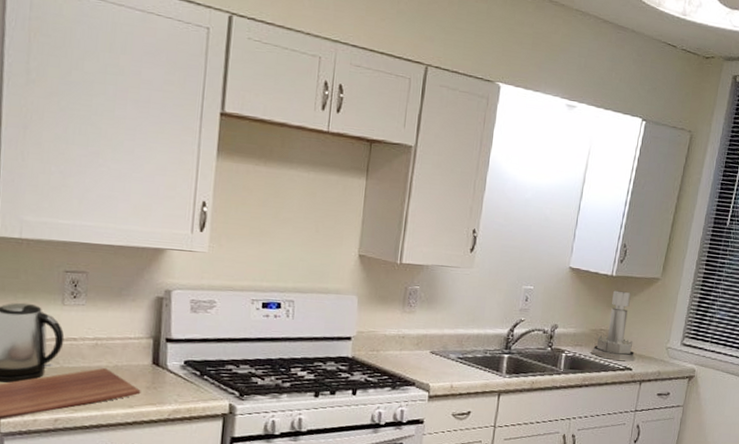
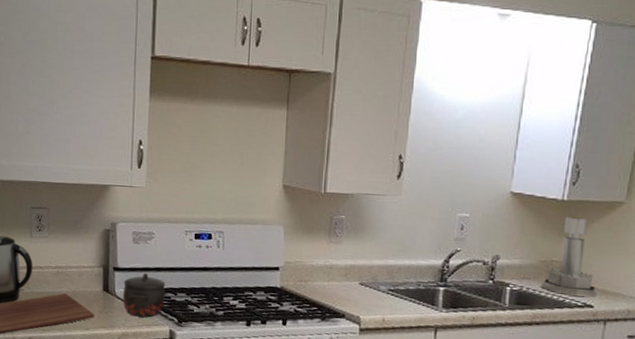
cooking pot: none [176,344,227,392] -> present [123,272,166,318]

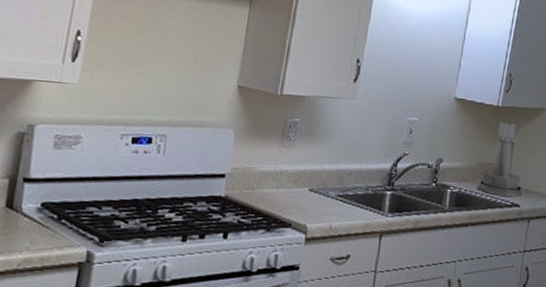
cooking pot: present [123,272,166,318] -> none [30,183,89,238]

